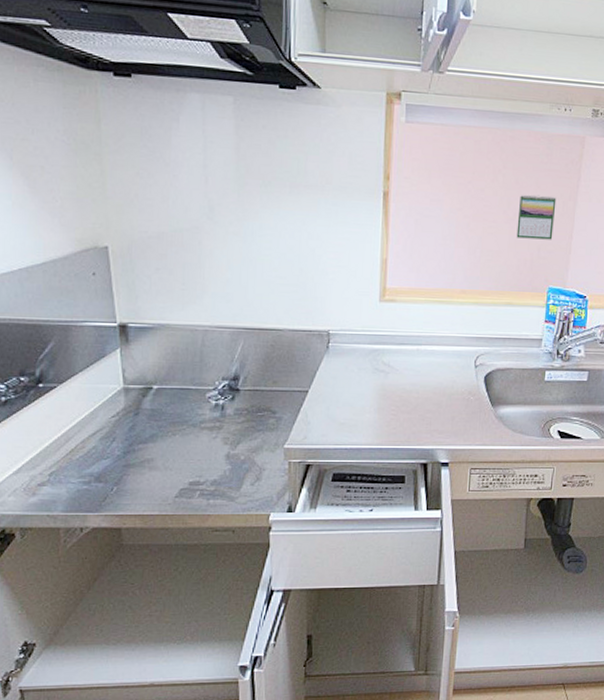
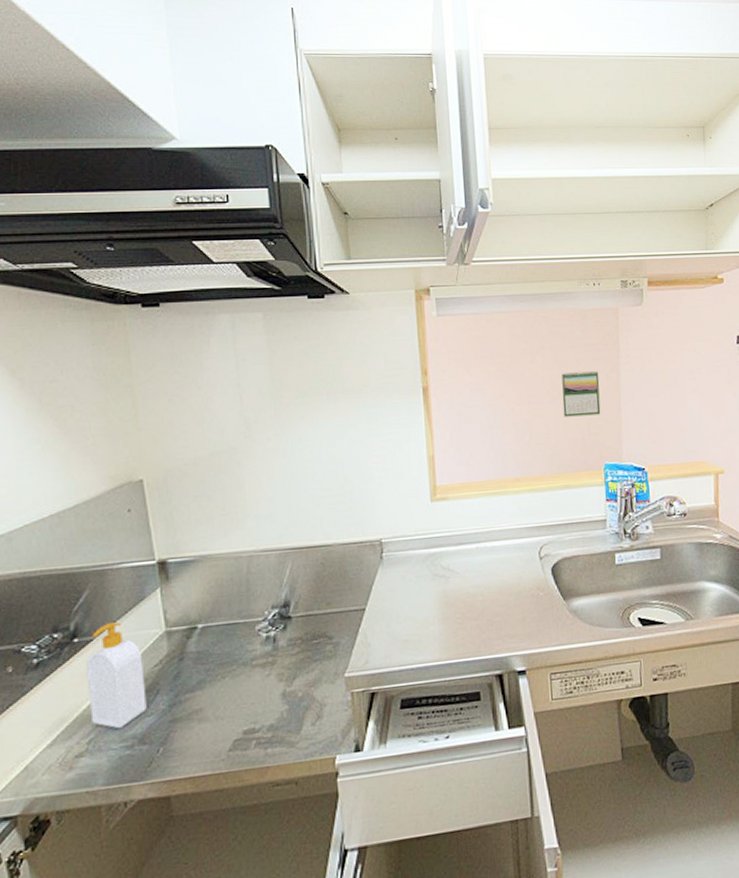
soap bottle: none [50,374,104,467] -> present [87,622,147,729]

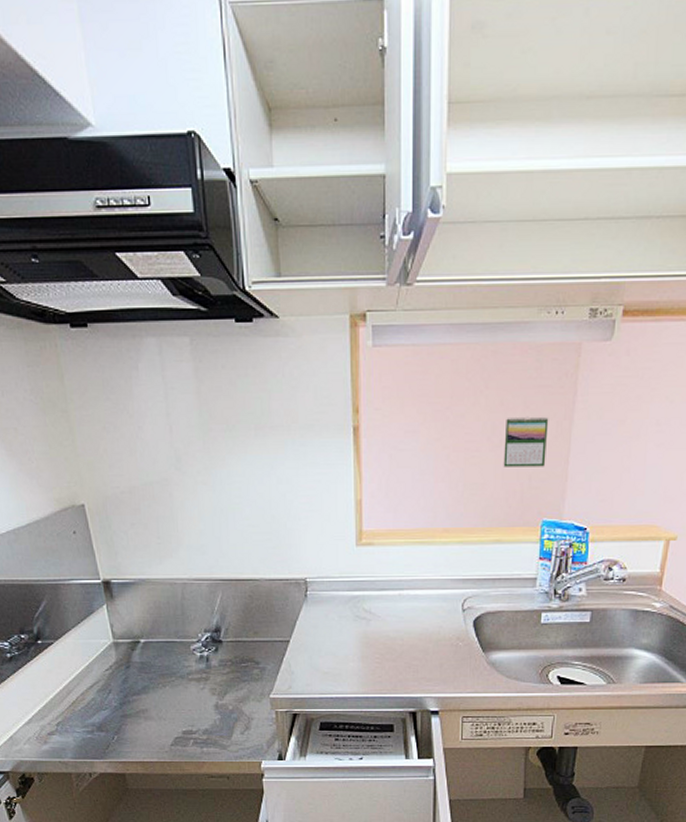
soap bottle: present [87,622,147,729] -> none [50,630,102,717]

